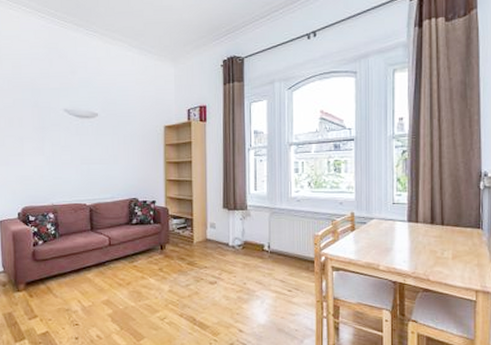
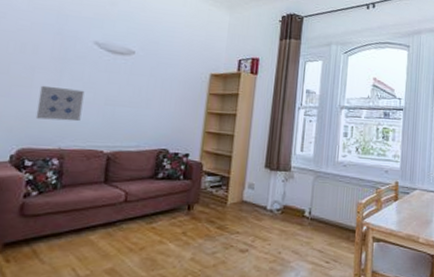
wall art: none [30,152,64,181] -> present [35,85,85,122]

